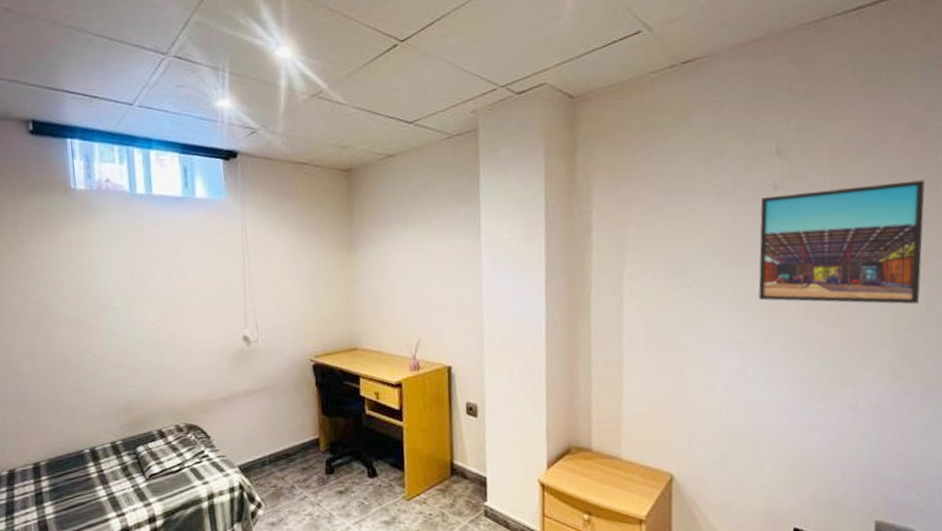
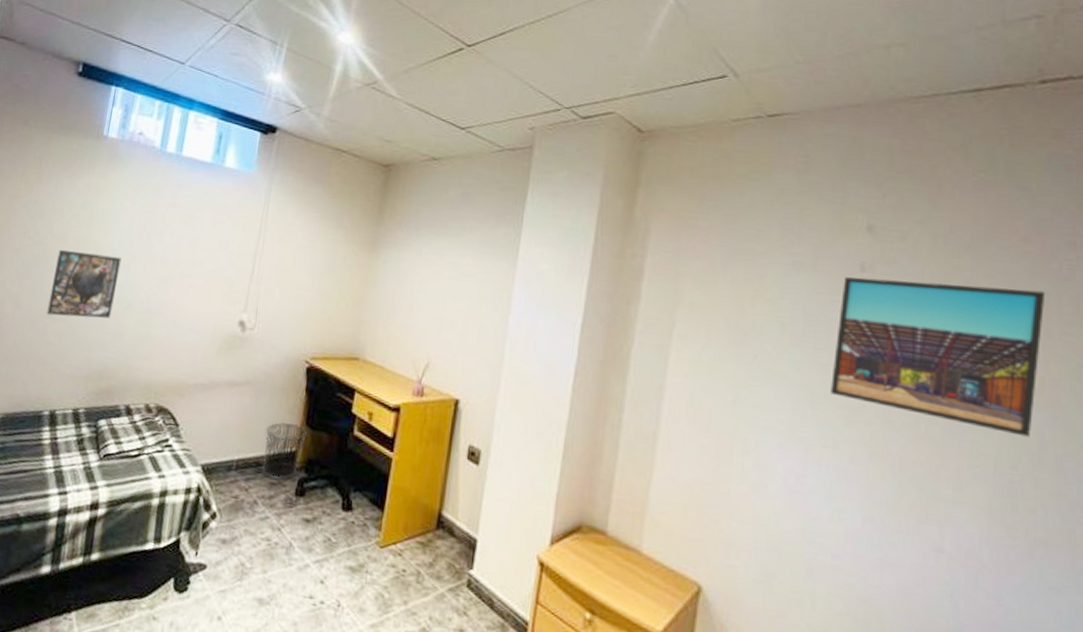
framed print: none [58,300,124,365] -> present [46,249,122,319]
waste bin: none [288,415,325,465] -> present [261,422,307,480]

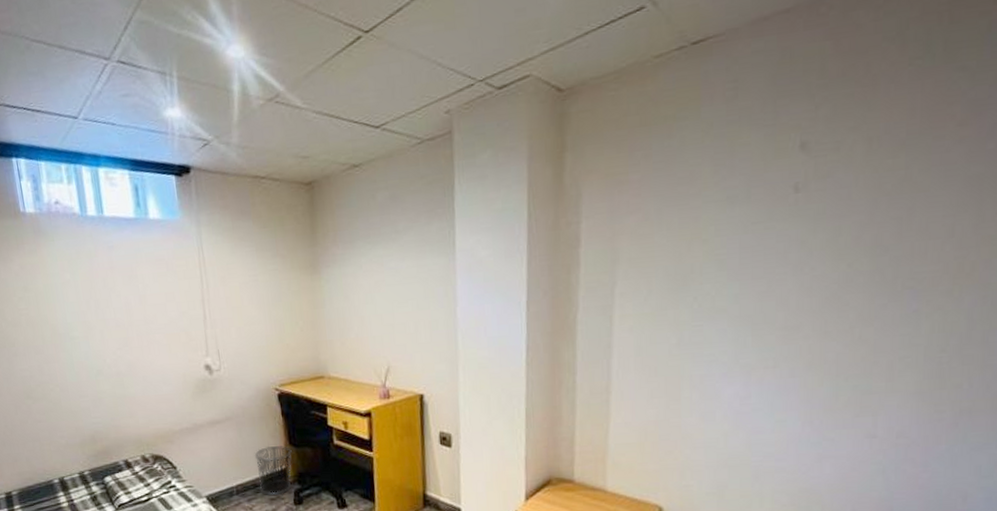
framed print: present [46,249,122,319] -> none [17,329,86,396]
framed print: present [831,277,1046,437] -> none [769,175,981,321]

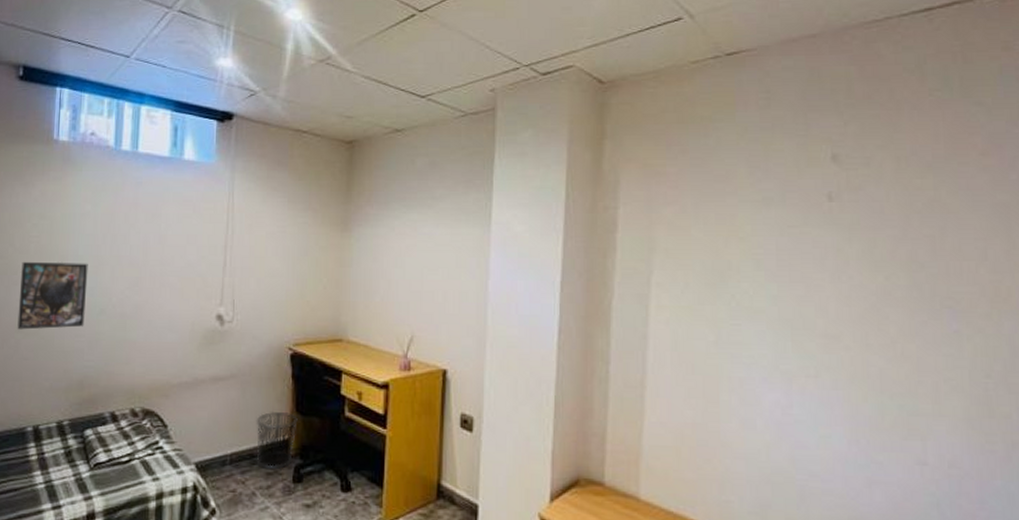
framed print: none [17,329,86,396] -> present [17,261,88,330]

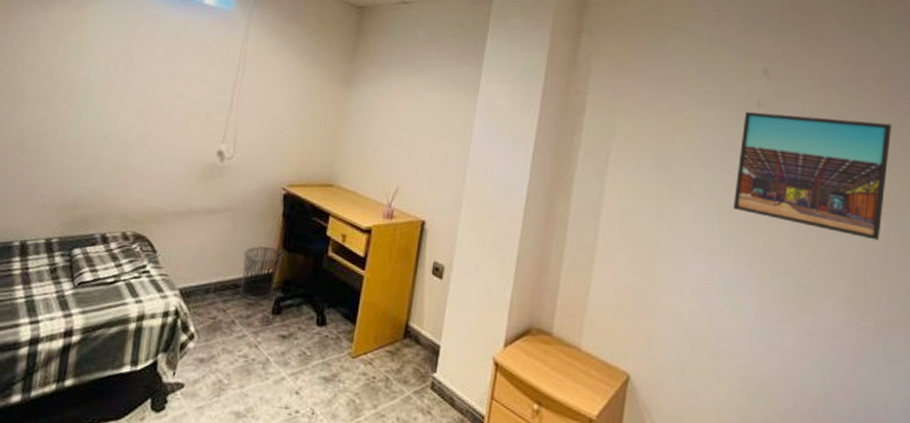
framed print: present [17,261,88,330] -> none [17,80,98,149]
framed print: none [808,202,1007,346] -> present [733,112,892,241]

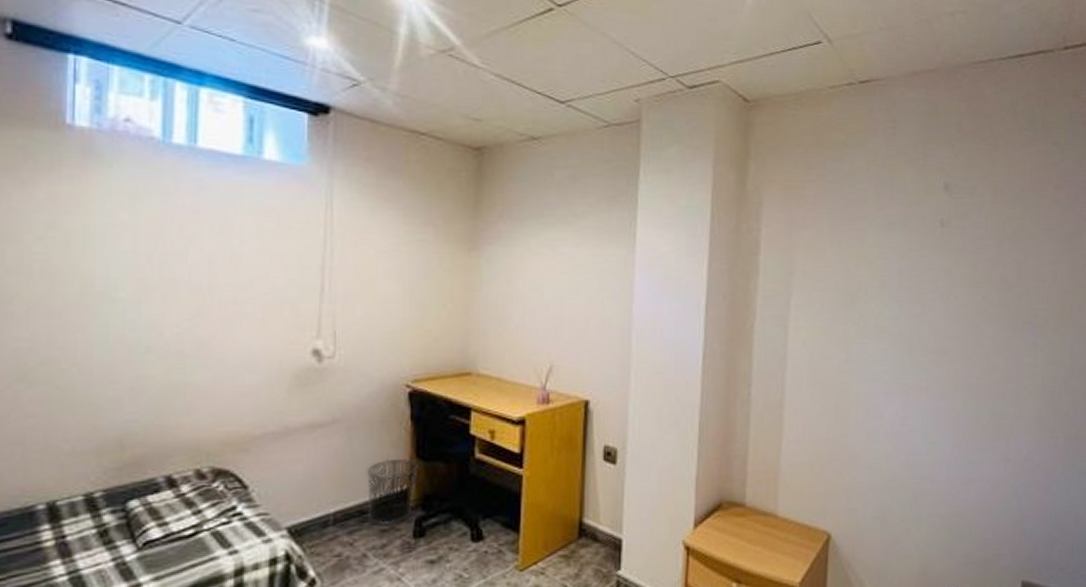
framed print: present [733,112,892,241] -> none [923,231,1072,355]

